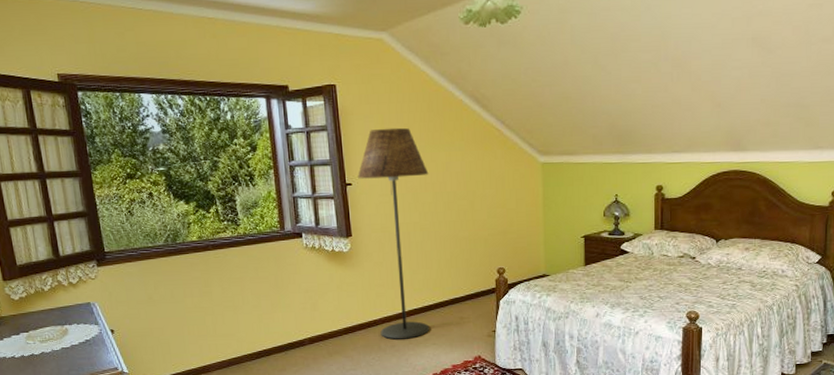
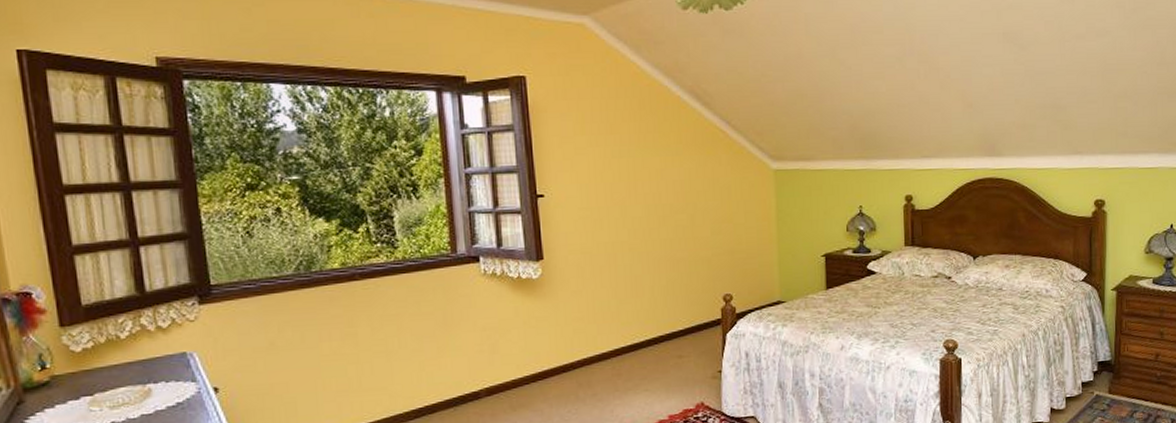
floor lamp: present [358,127,430,340] -> none [552,128,641,387]

